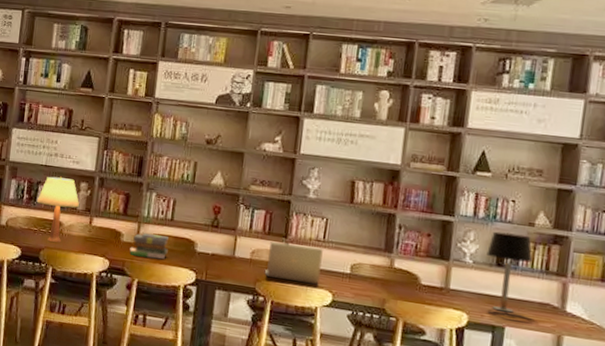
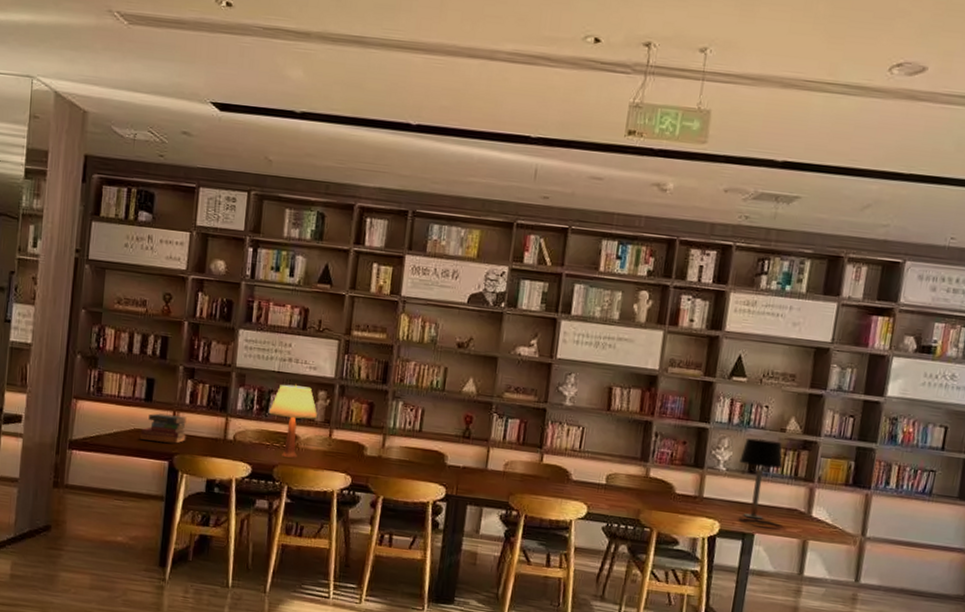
books: present [129,233,169,259] -> none [373,446,416,474]
laptop: present [265,242,323,284] -> none [519,453,579,496]

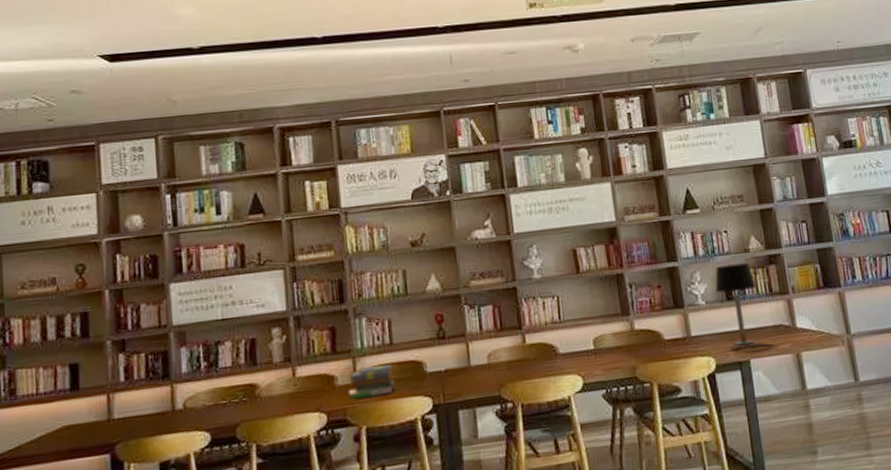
books: present [139,413,187,444] -> none [70,397,127,437]
table lamp: present [268,383,318,459] -> none [218,326,276,414]
books: none [373,446,416,474] -> present [348,365,395,399]

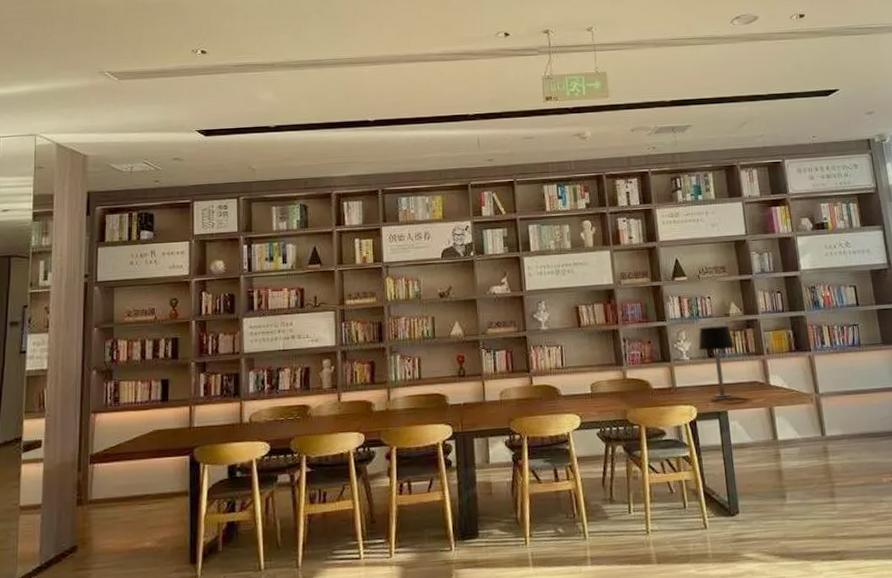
books: present [348,365,395,399] -> none [383,396,421,423]

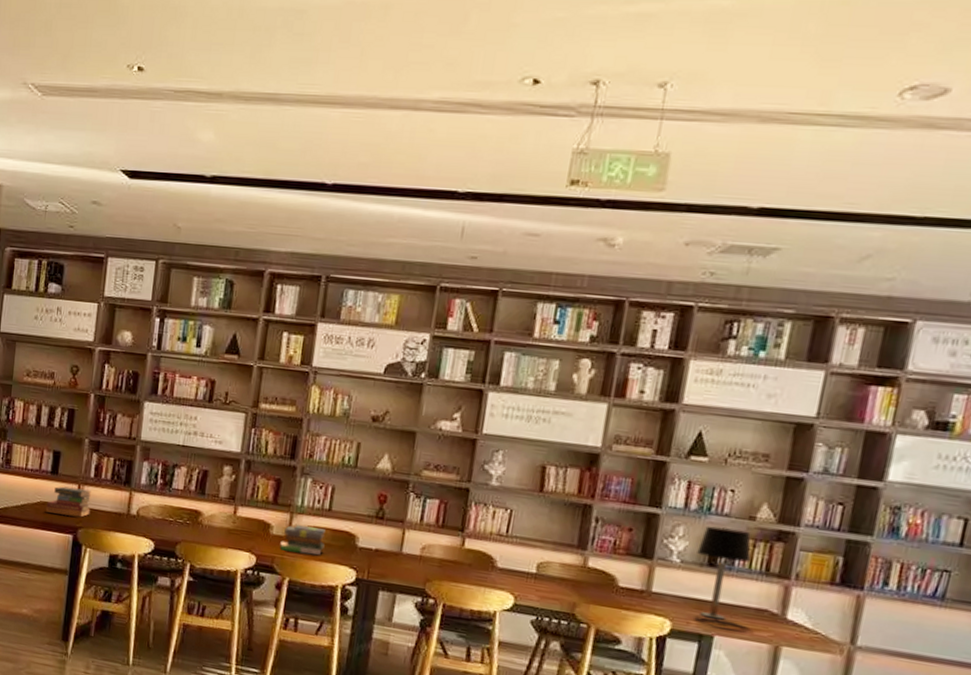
books: none [159,409,204,440] -> present [45,486,91,518]
books: none [383,396,421,423] -> present [279,525,325,555]

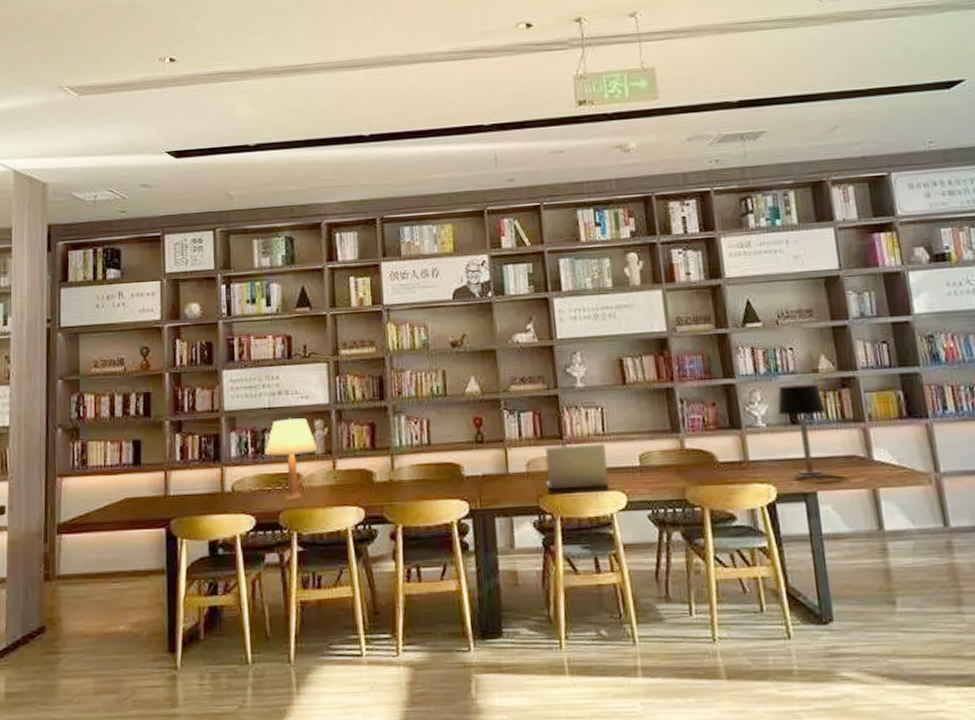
books: present [45,486,91,518] -> none [131,475,181,509]
table lamp: none [172,457,223,536] -> present [264,416,318,501]
books: present [279,525,325,555] -> none [386,465,431,497]
laptop: none [437,536,505,585] -> present [544,443,610,489]

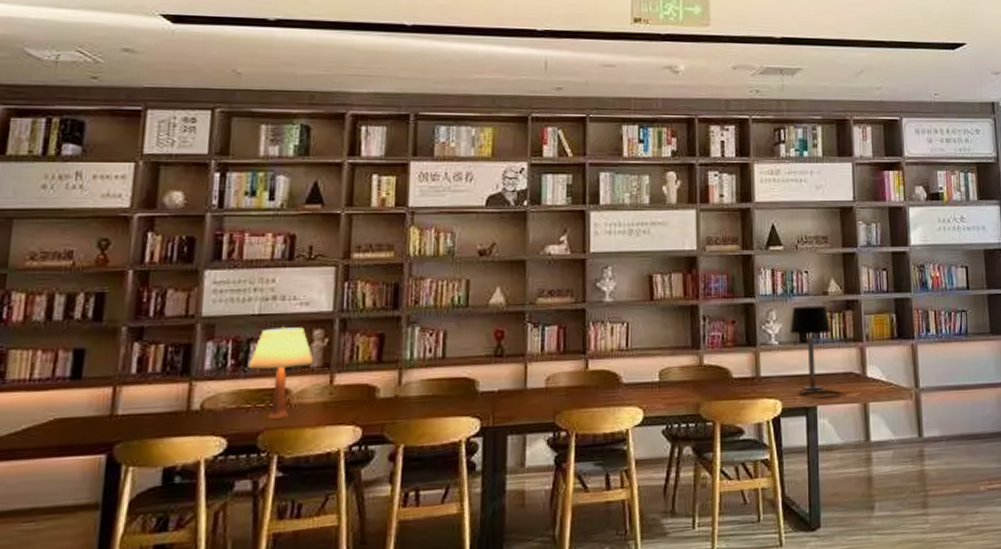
laptop: present [544,443,610,489] -> none [565,358,628,405]

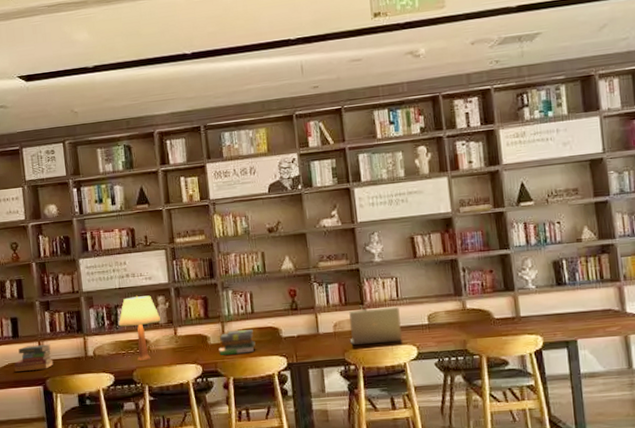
books: none [62,391,133,432] -> present [14,344,54,372]
books: none [389,380,442,414] -> present [219,329,256,355]
laptop: none [565,358,628,405] -> present [348,306,403,345]
table lamp: present [790,305,831,391] -> none [545,251,587,327]

